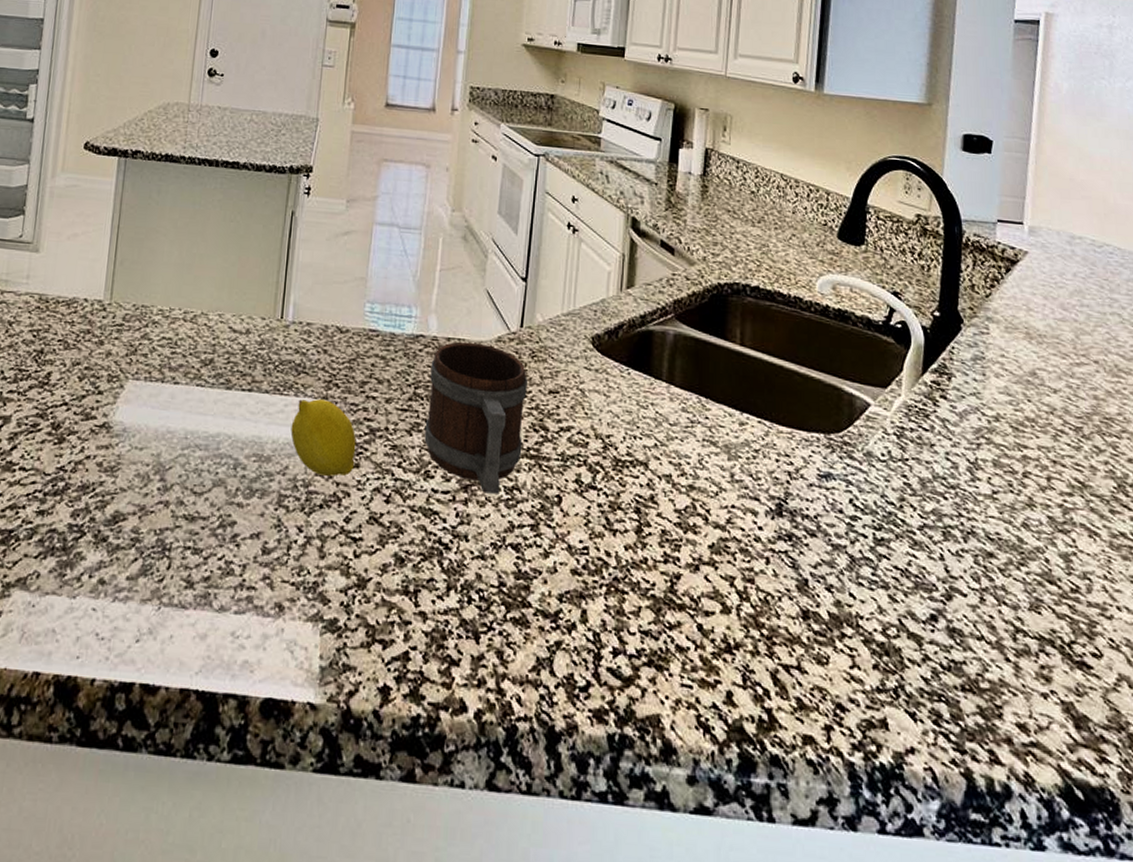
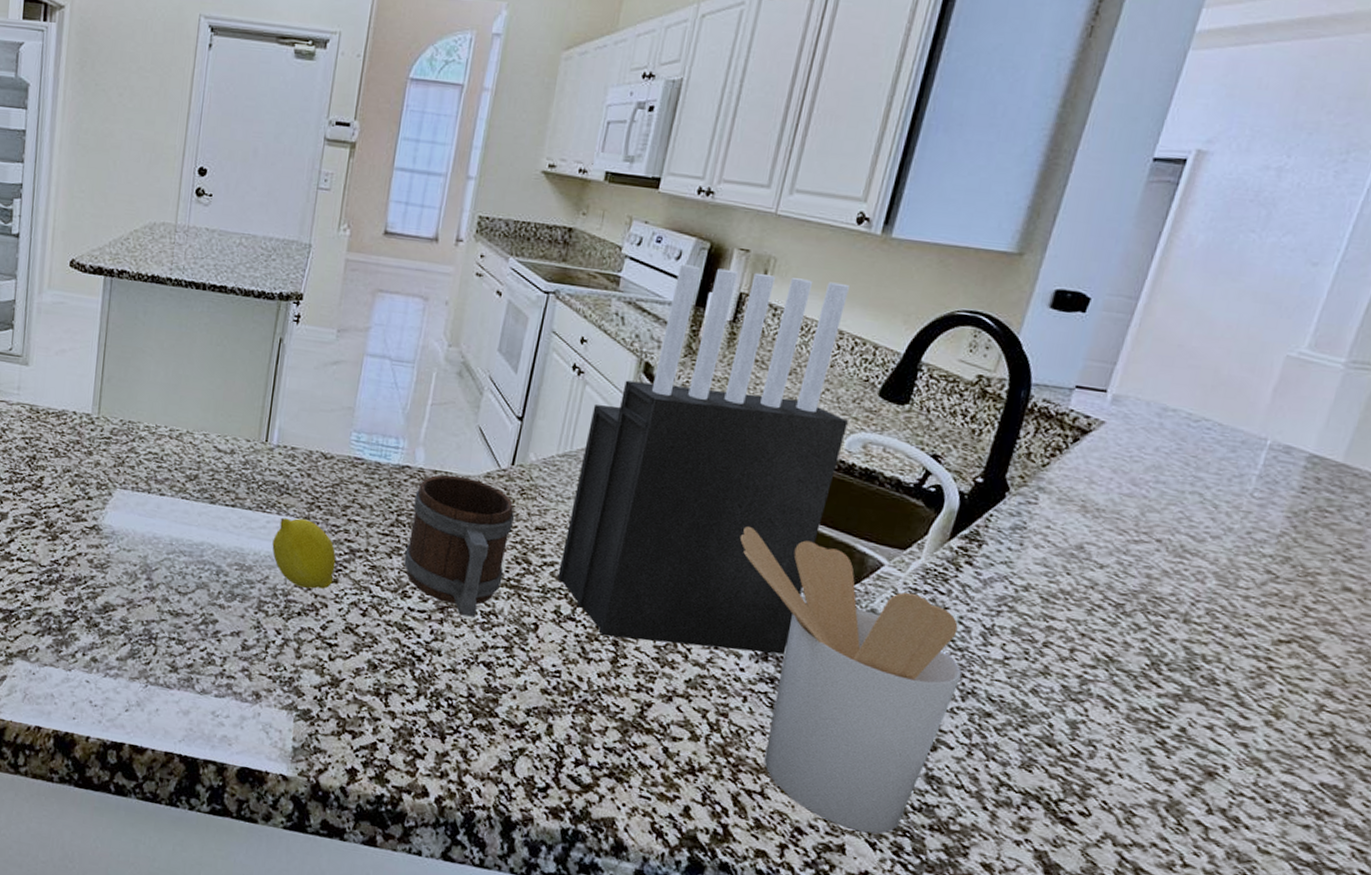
knife block: none [575,124,816,508] -> present [557,264,849,655]
utensil holder: none [738,375,960,702] -> present [739,526,963,834]

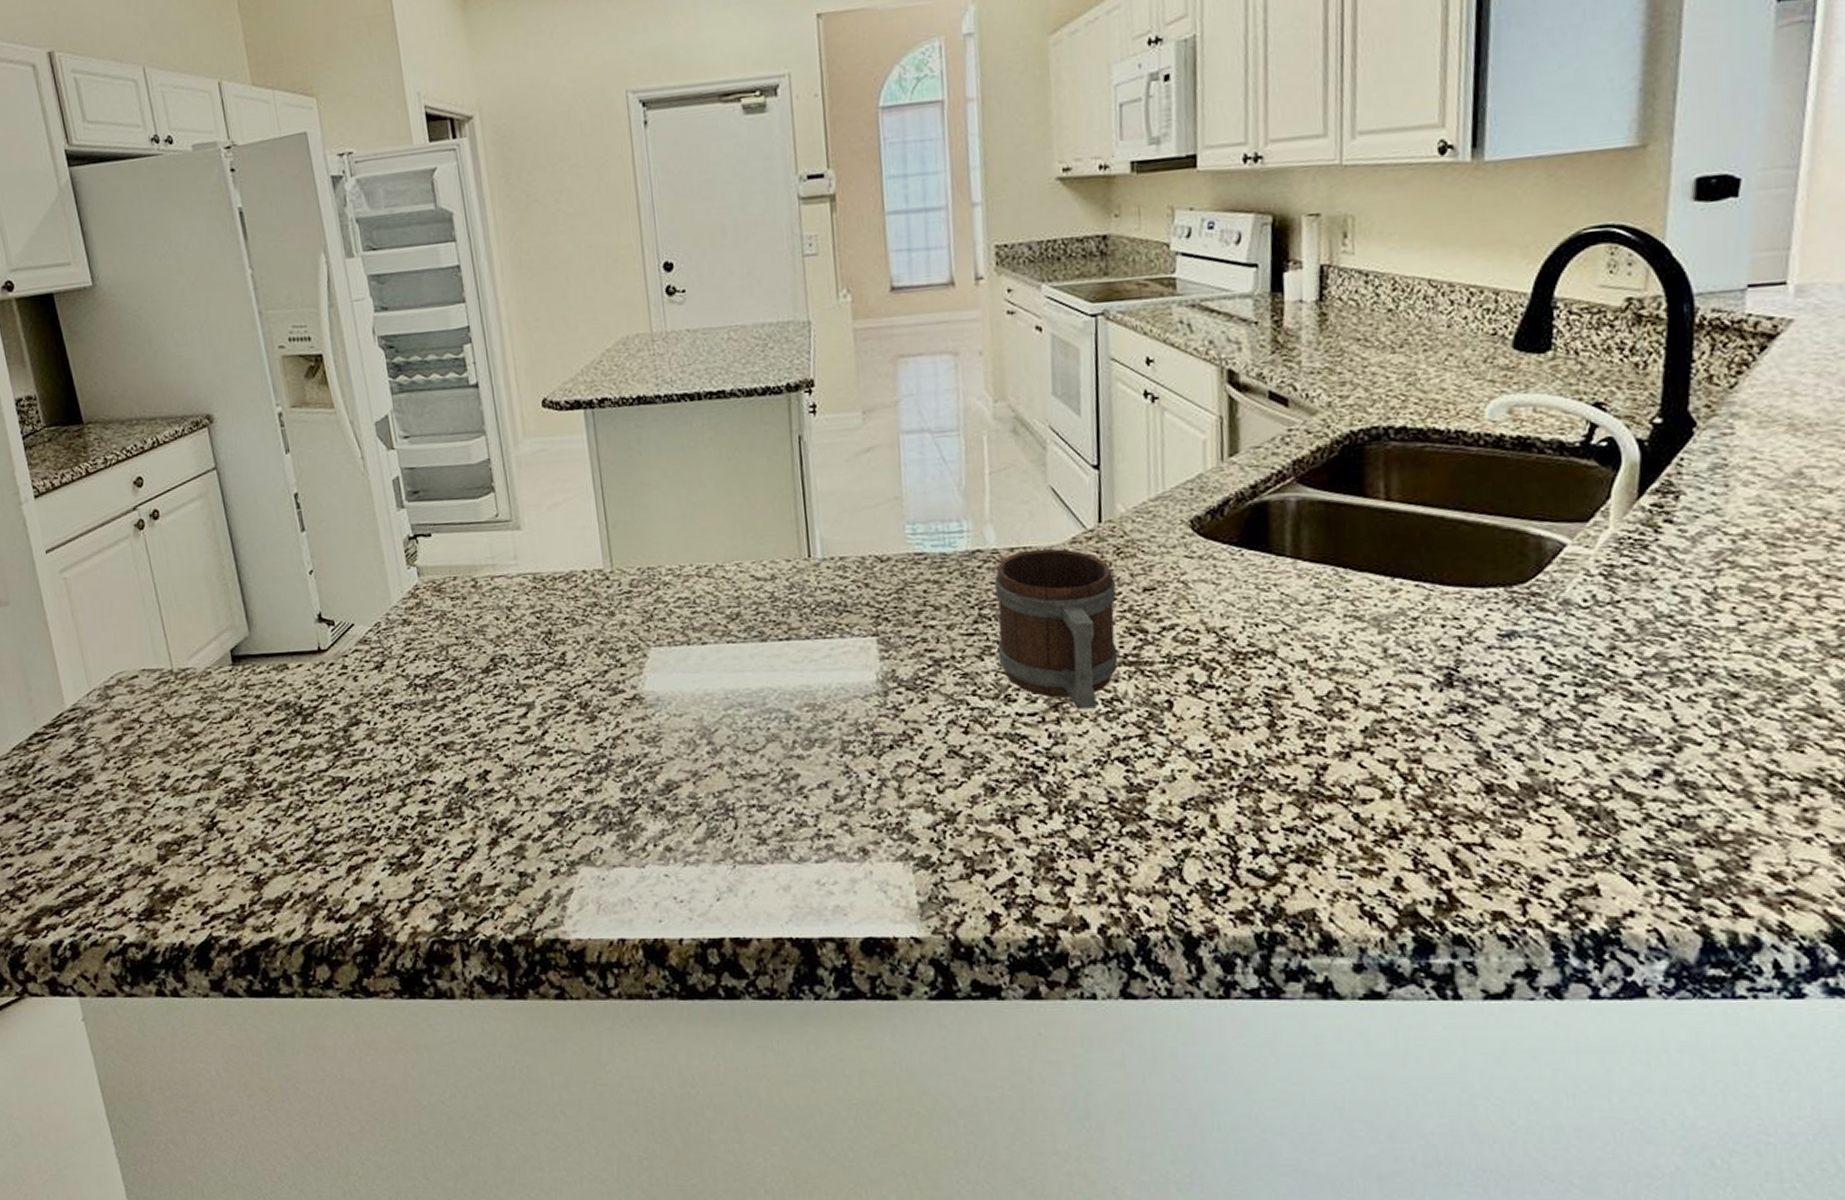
fruit: present [272,518,336,589] -> none [842,635,922,716]
knife block: present [557,264,849,655] -> none [1178,227,1484,698]
utensil holder: present [739,526,963,834] -> none [1386,534,1692,866]

